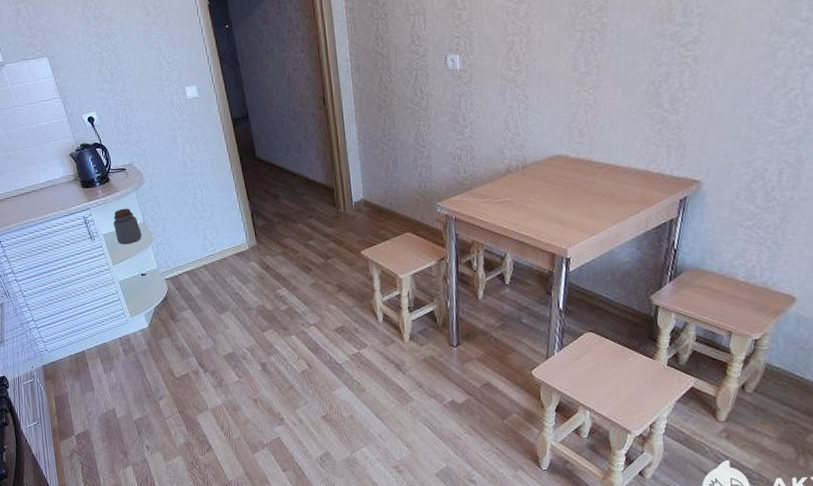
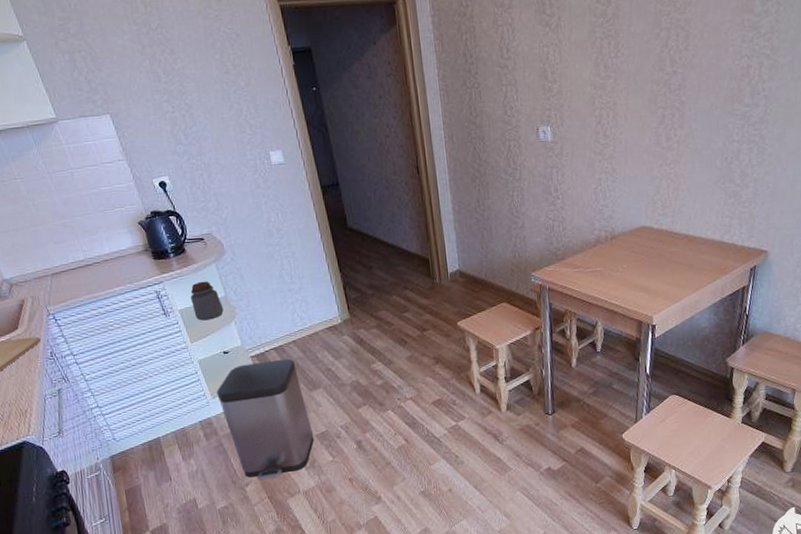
pedal bin: none [134,282,222,395] -> present [216,358,314,480]

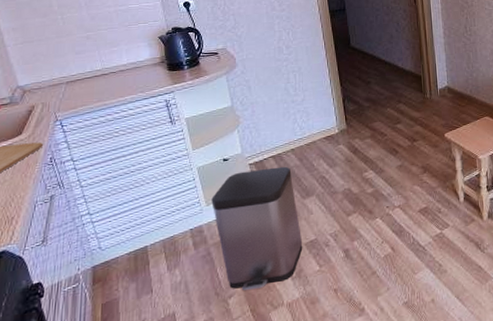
jar: present [190,281,224,321] -> none [199,91,228,129]

